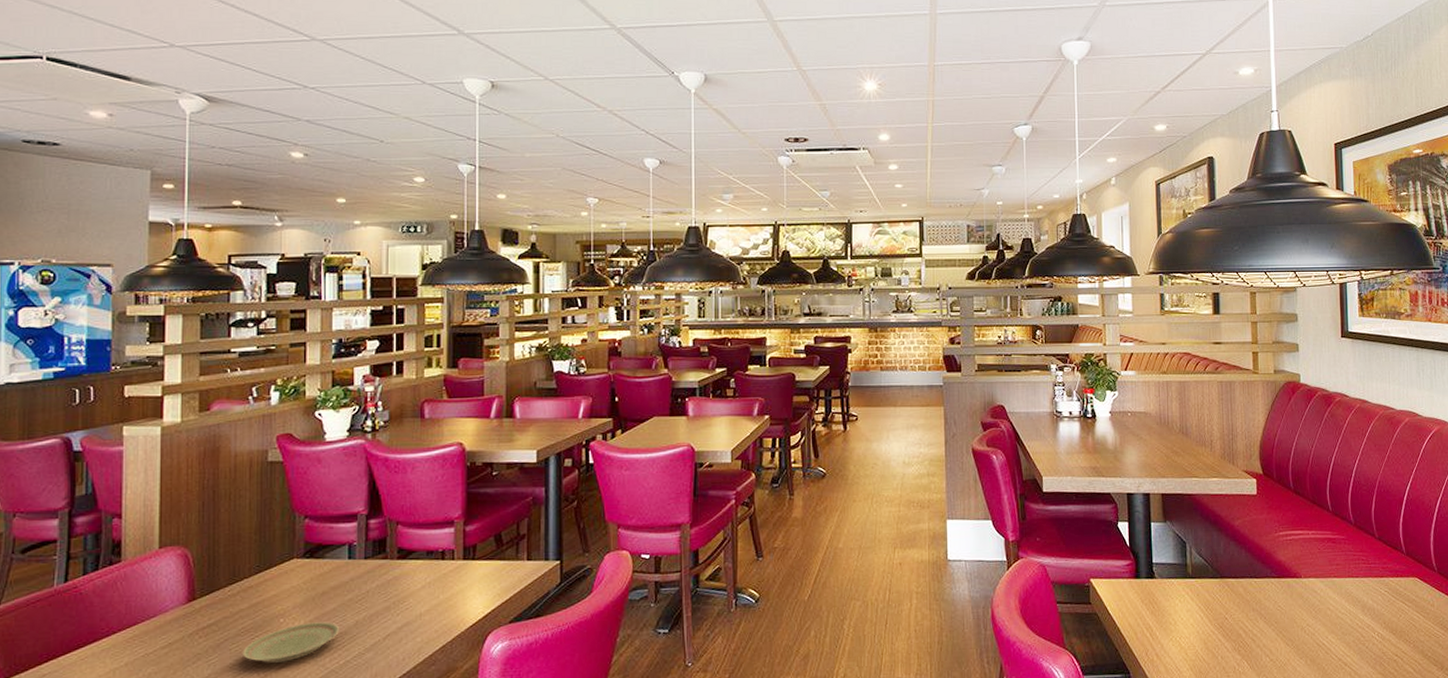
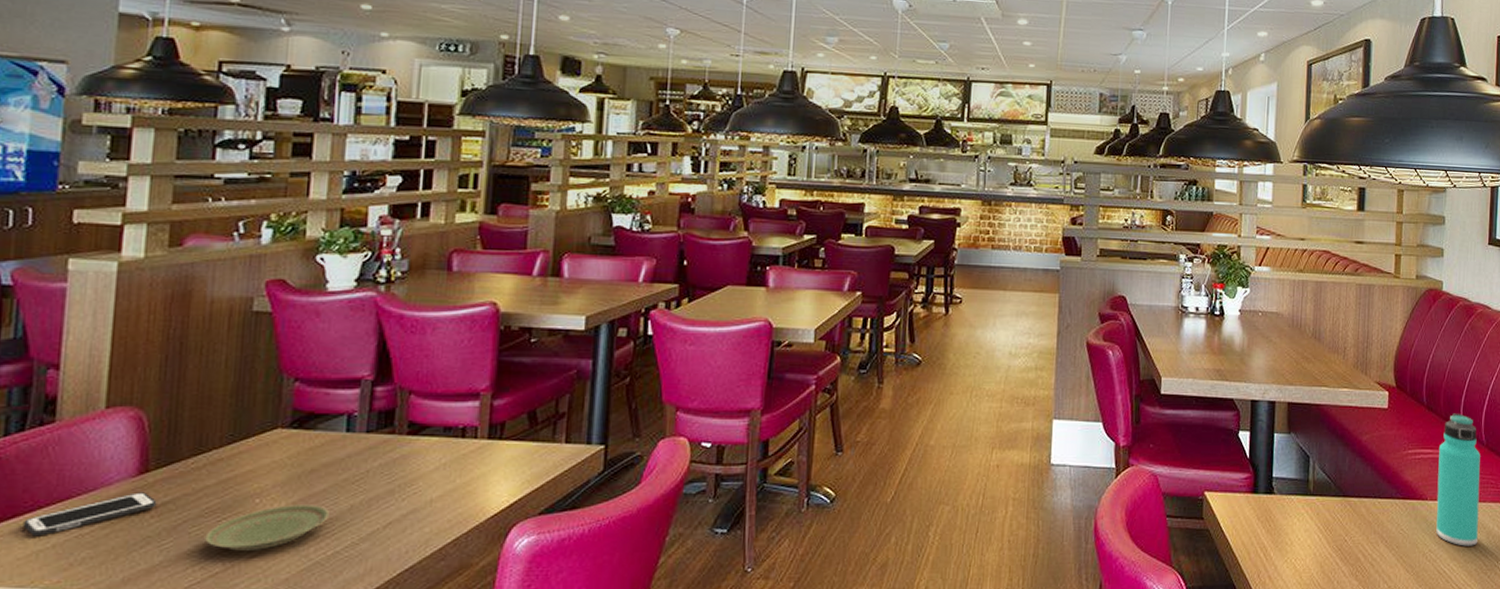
cell phone: none [102,617,203,657] -> present [23,492,157,537]
thermos bottle: none [1309,495,1354,620] -> present [1436,413,1481,546]

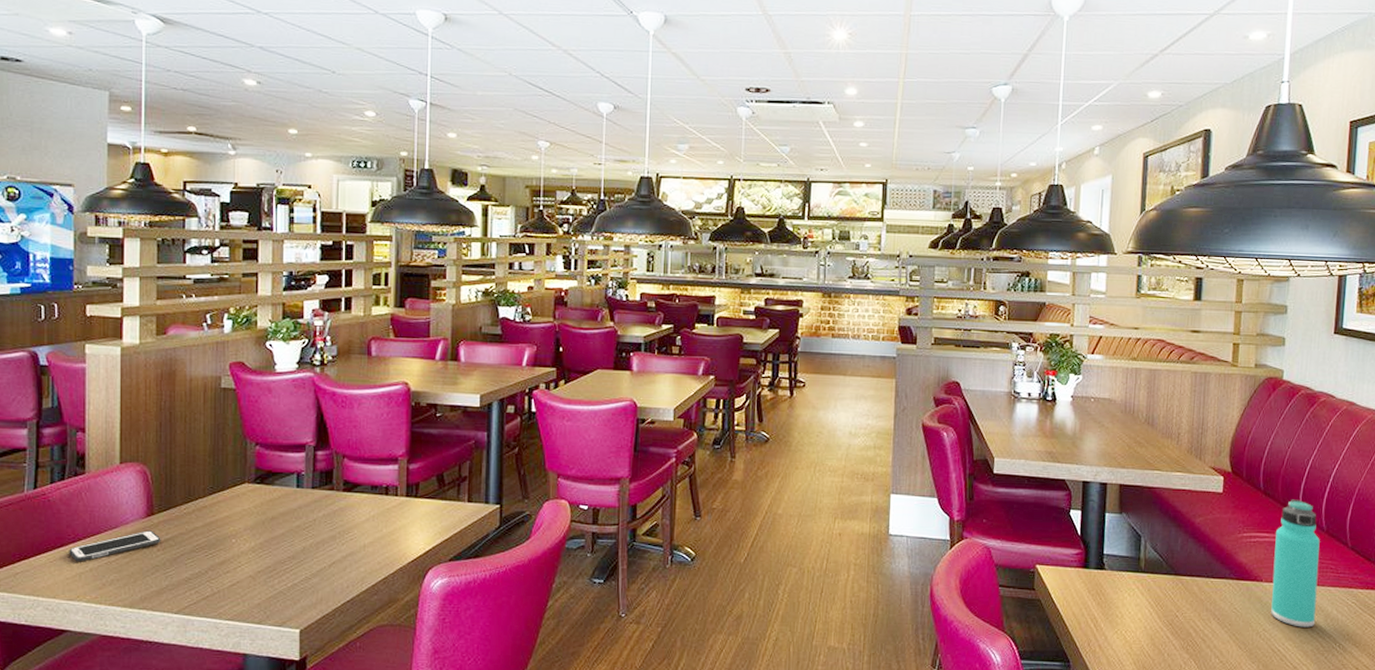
plate: present [205,504,329,551] -> none [197,545,287,580]

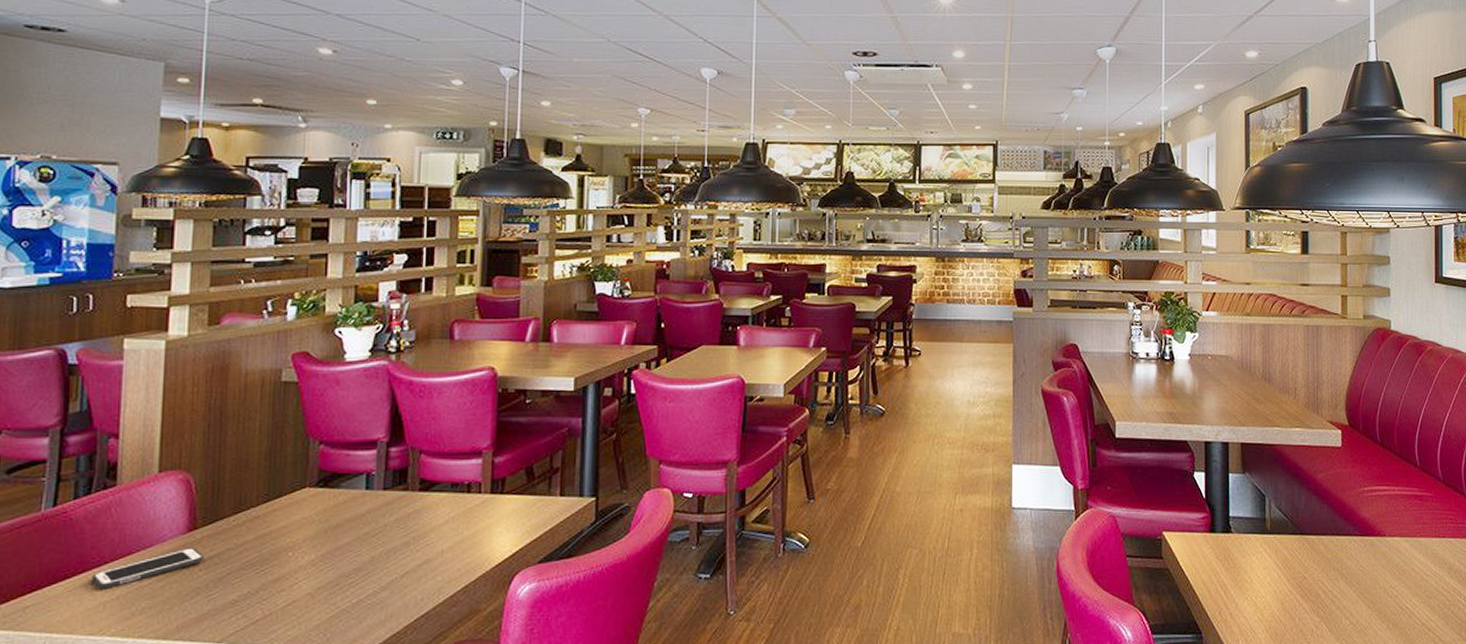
thermos bottle: present [1271,499,1320,628] -> none [1395,450,1440,582]

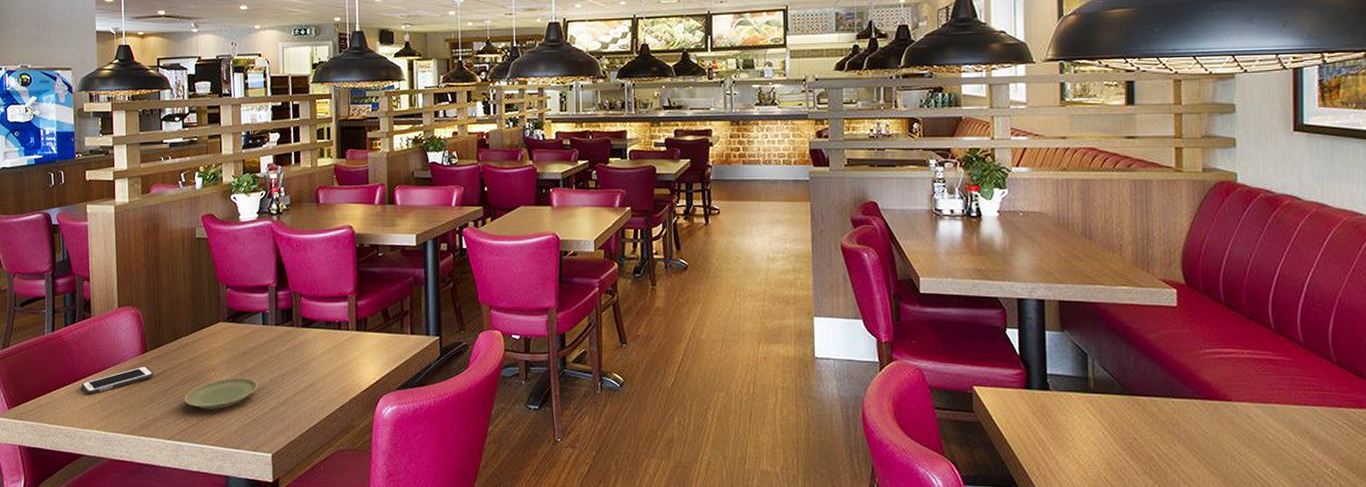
plate: none [246,557,353,600] -> present [184,377,258,409]

